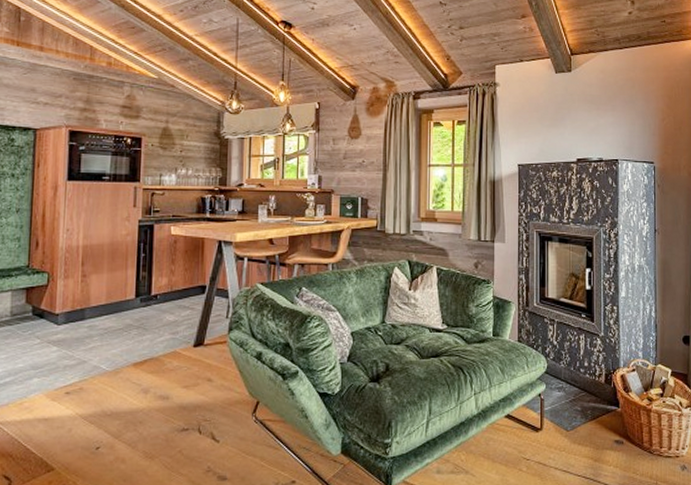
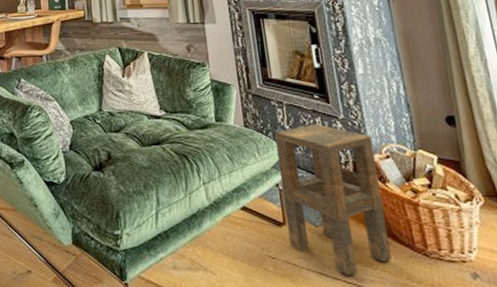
side table: none [543,340,624,472] -> present [274,123,392,276]

